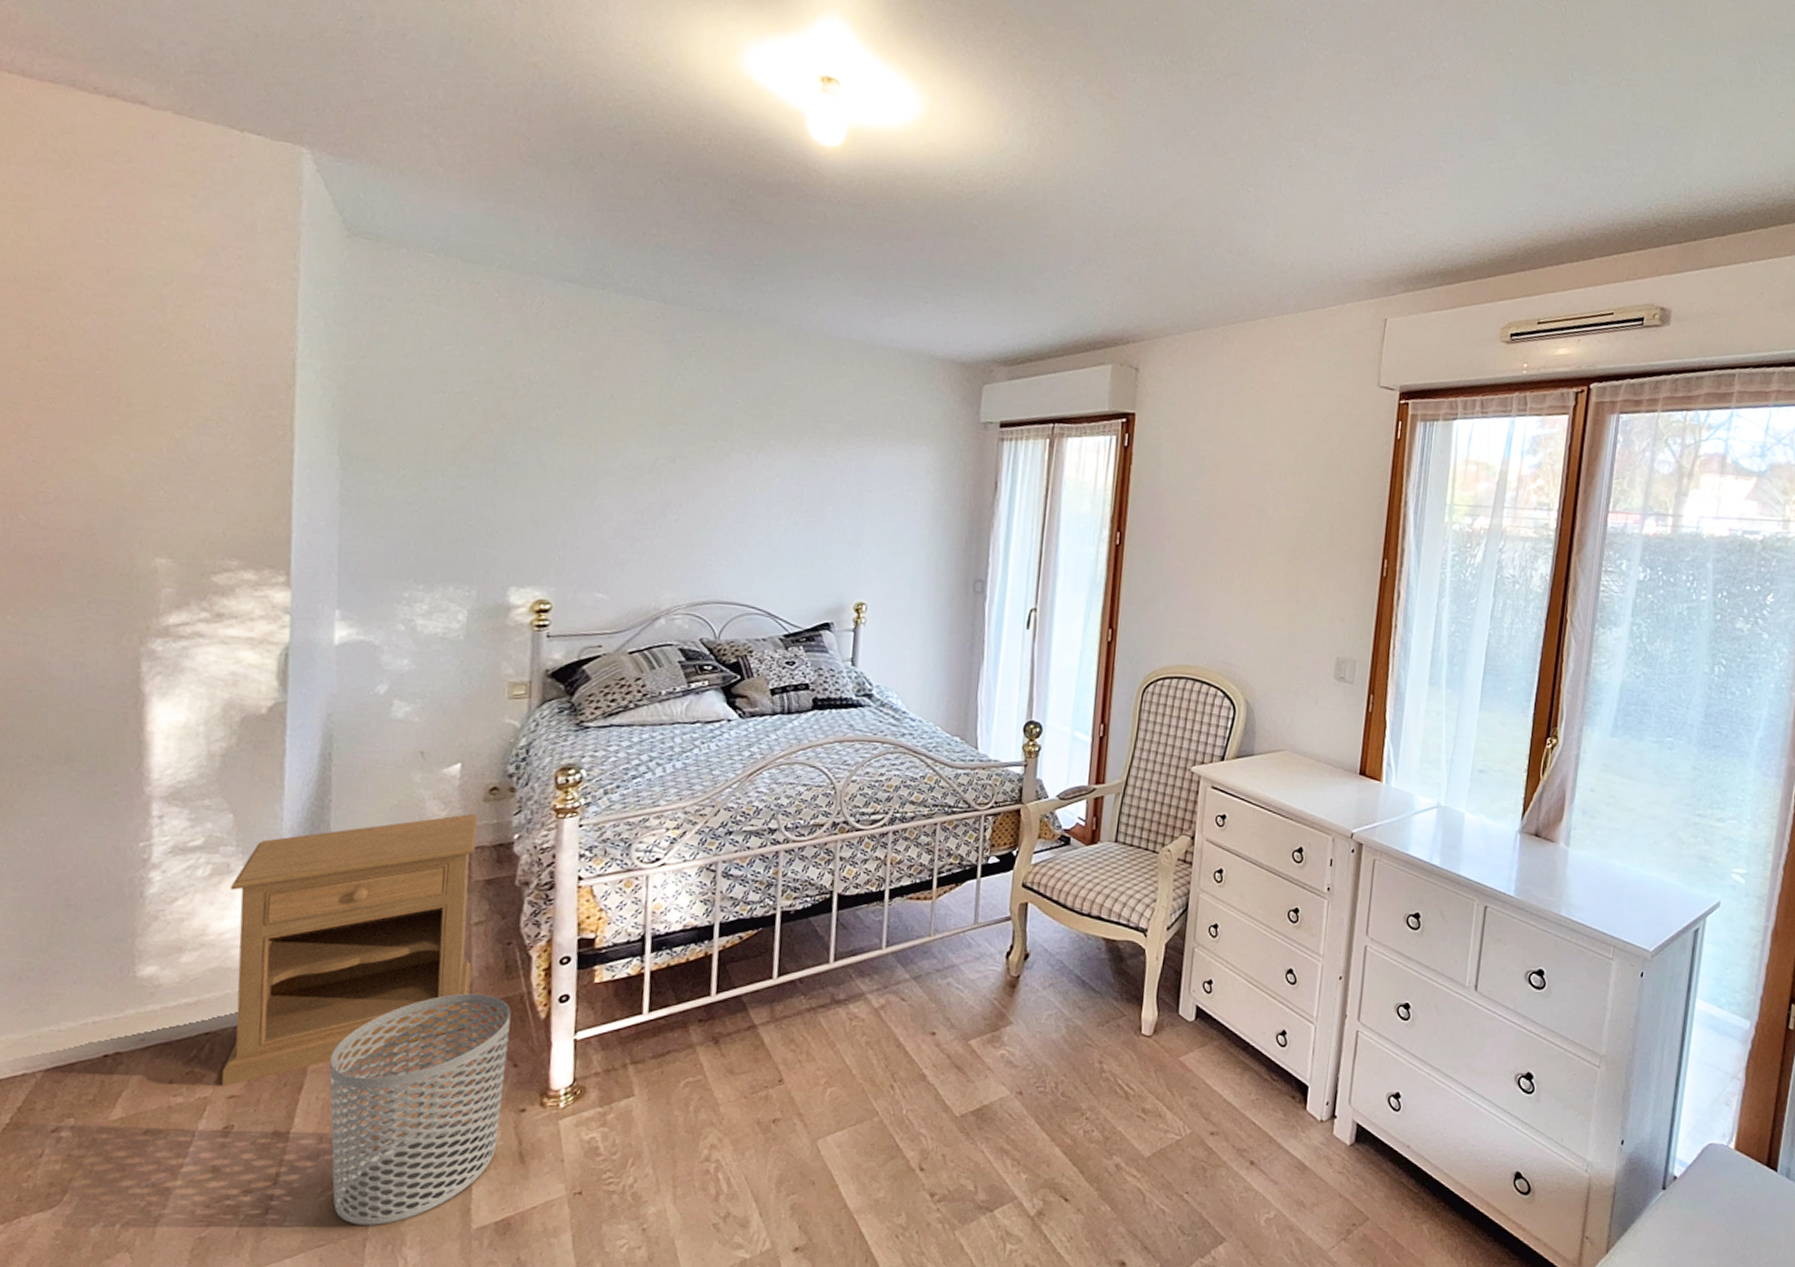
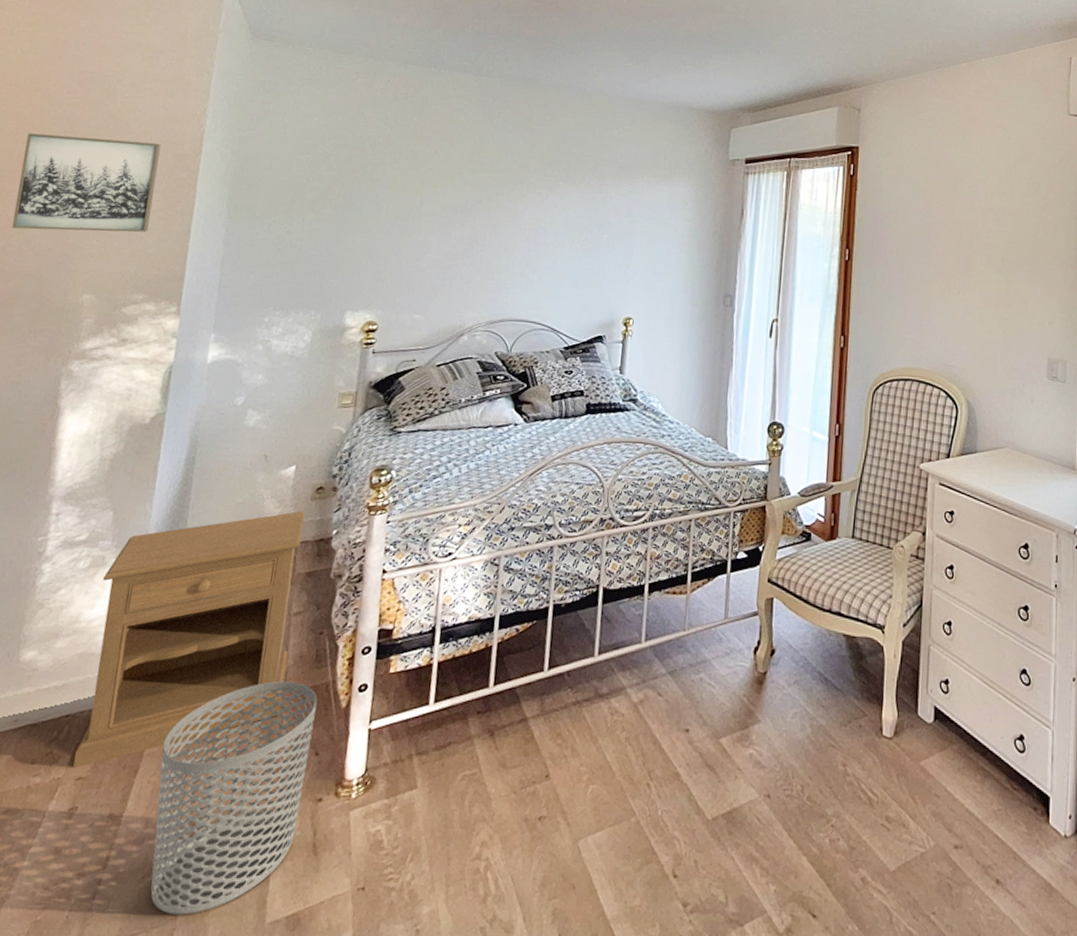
wall art: none [41,347,238,483] -> present [11,133,161,232]

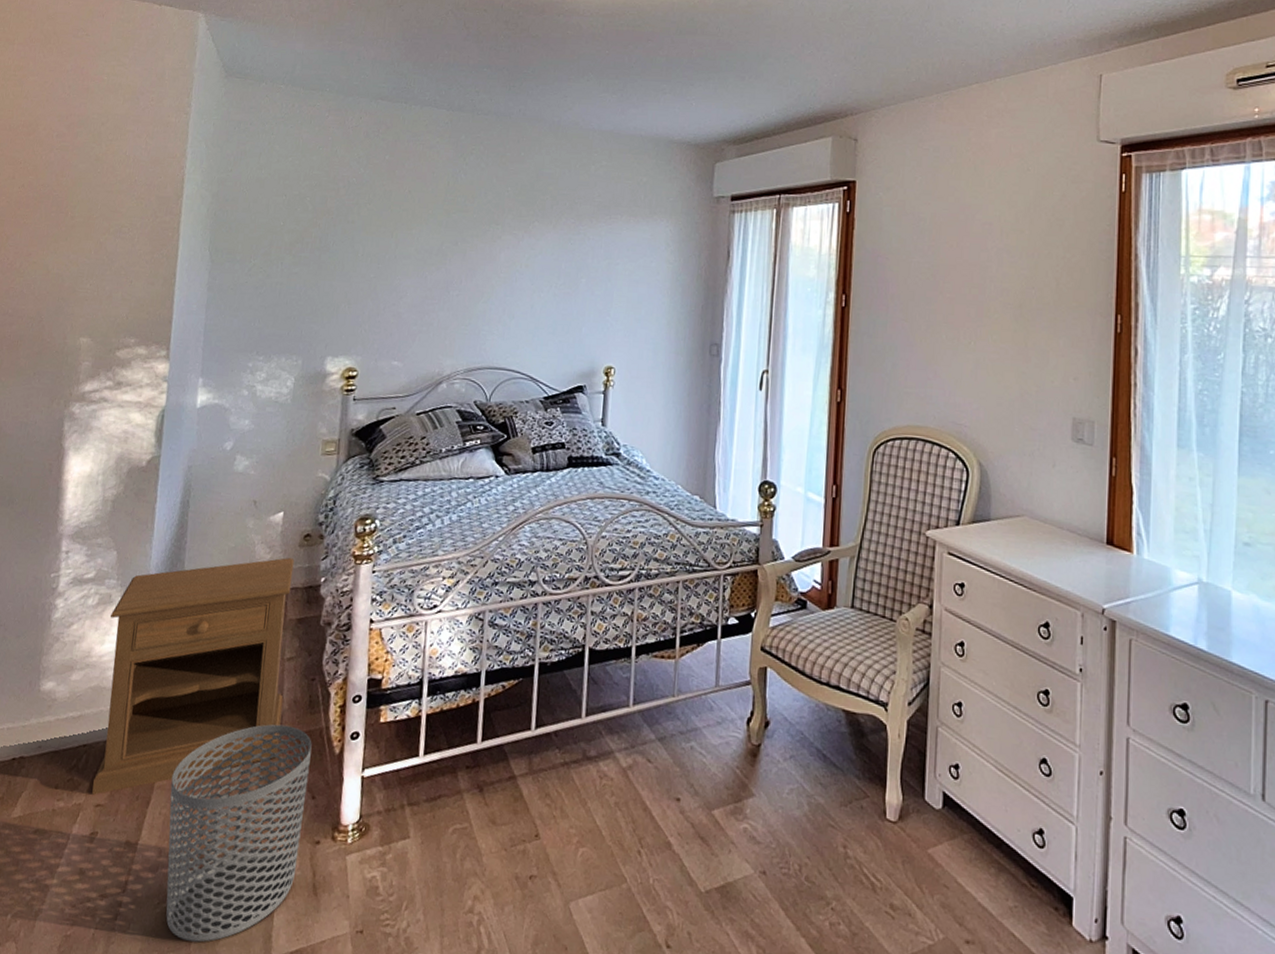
wall art: present [11,133,161,232] -> none [13,177,145,276]

